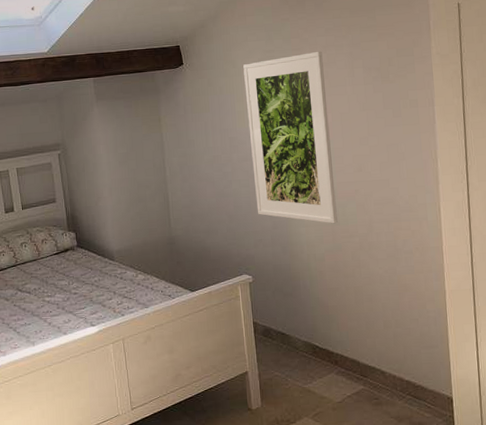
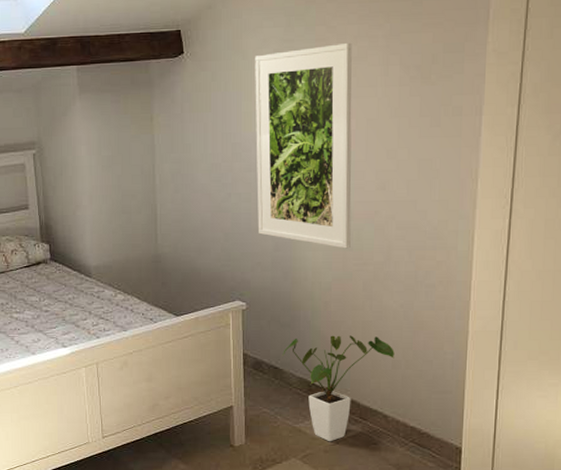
house plant: none [288,300,385,400] -> present [283,335,394,442]

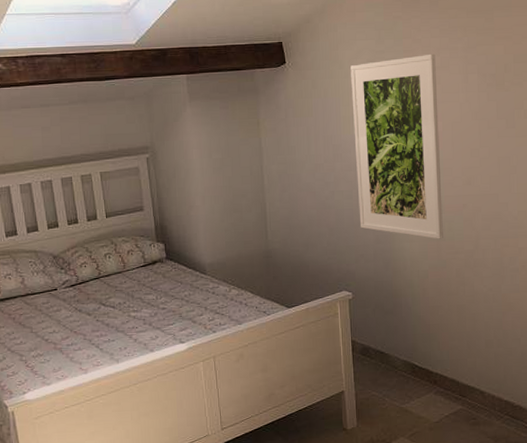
house plant: present [283,335,394,442] -> none [387,319,487,420]

